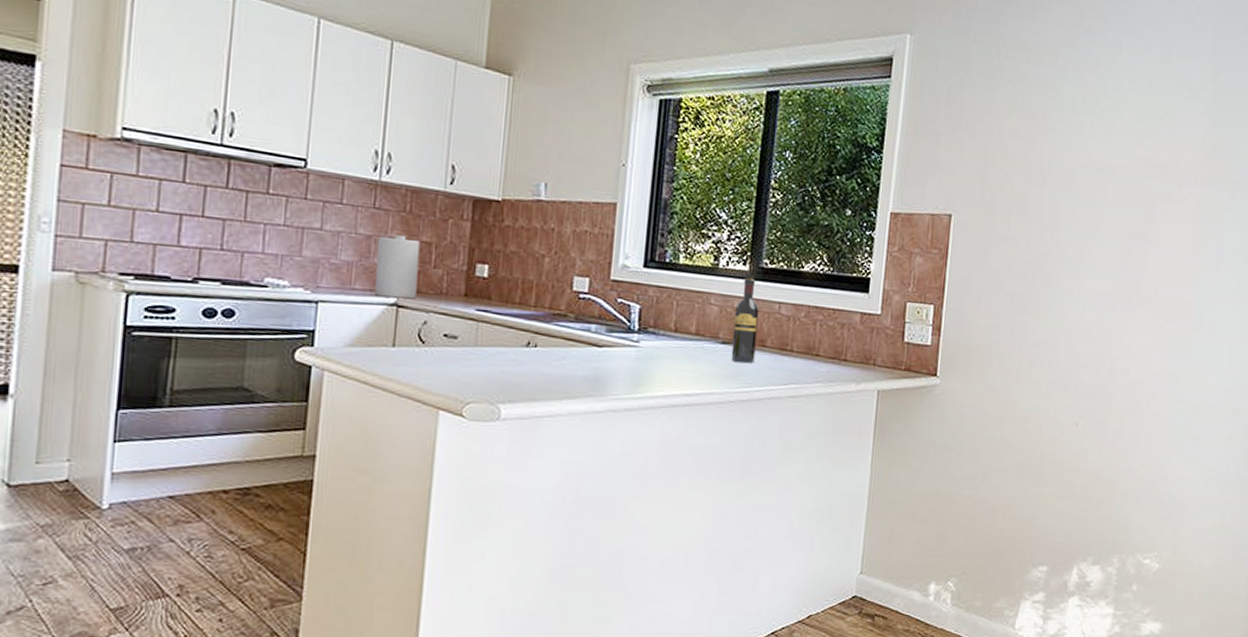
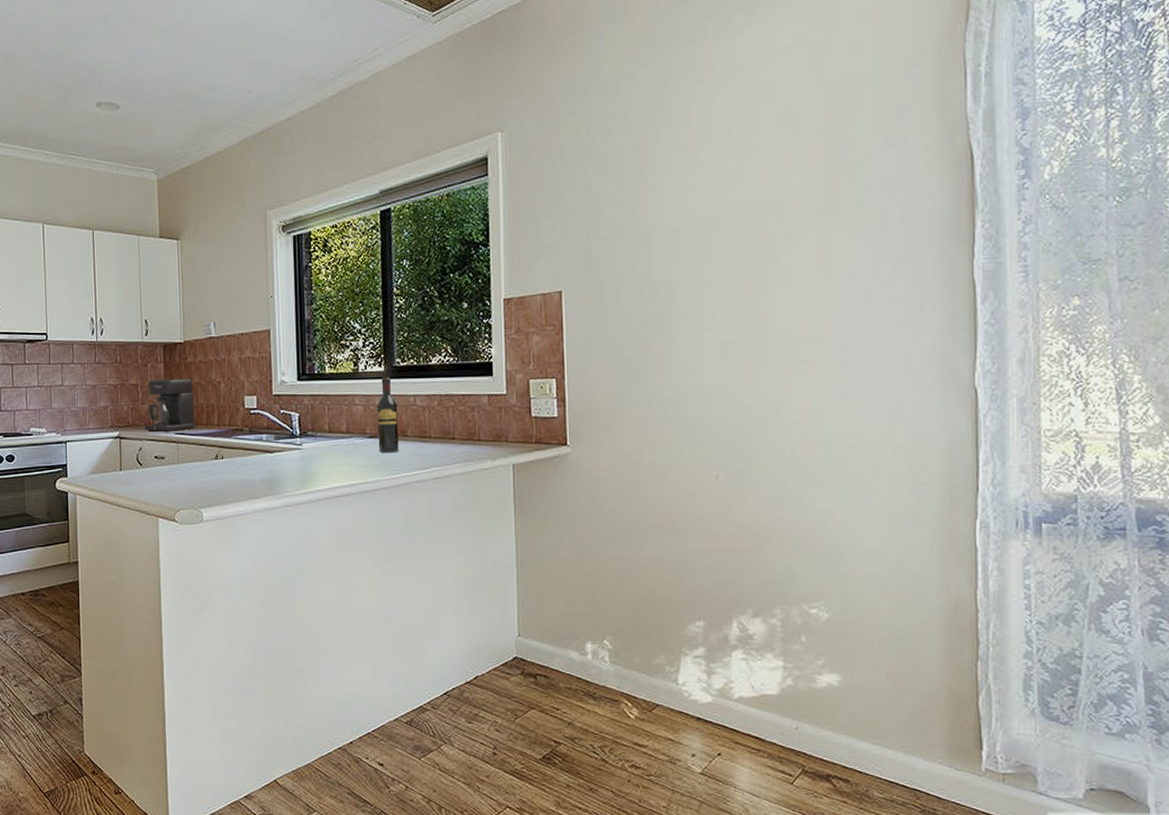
paper towel holder: present [374,234,421,299] -> none [100,381,132,432]
coffee maker: none [434,239,509,307] -> present [145,378,195,432]

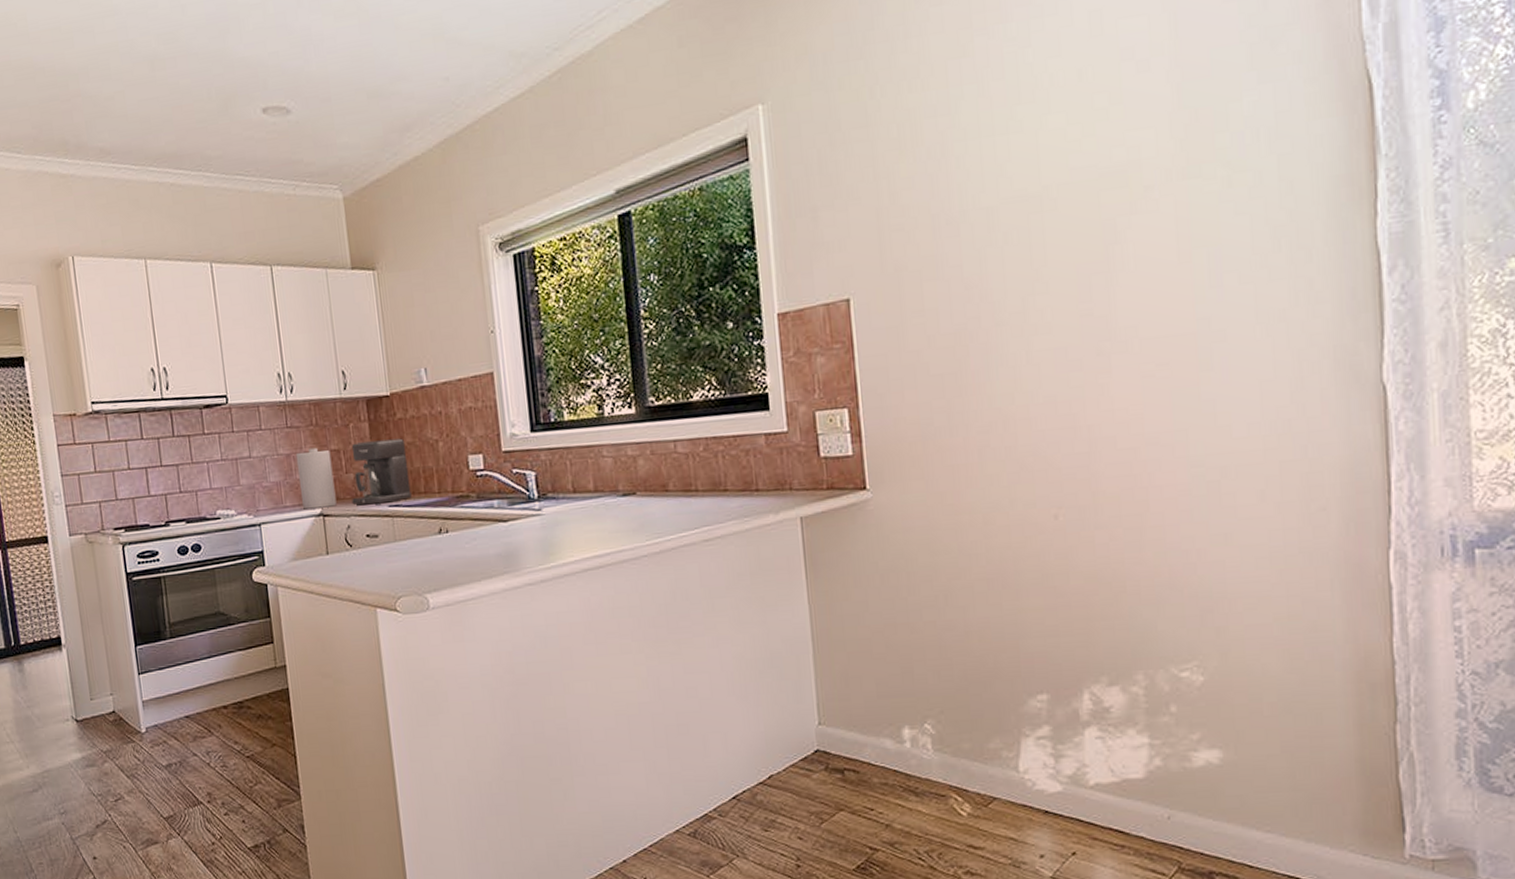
paper towel holder: none [100,381,132,432] -> present [295,447,337,510]
wine bottle: present [377,377,399,454] -> none [629,420,660,514]

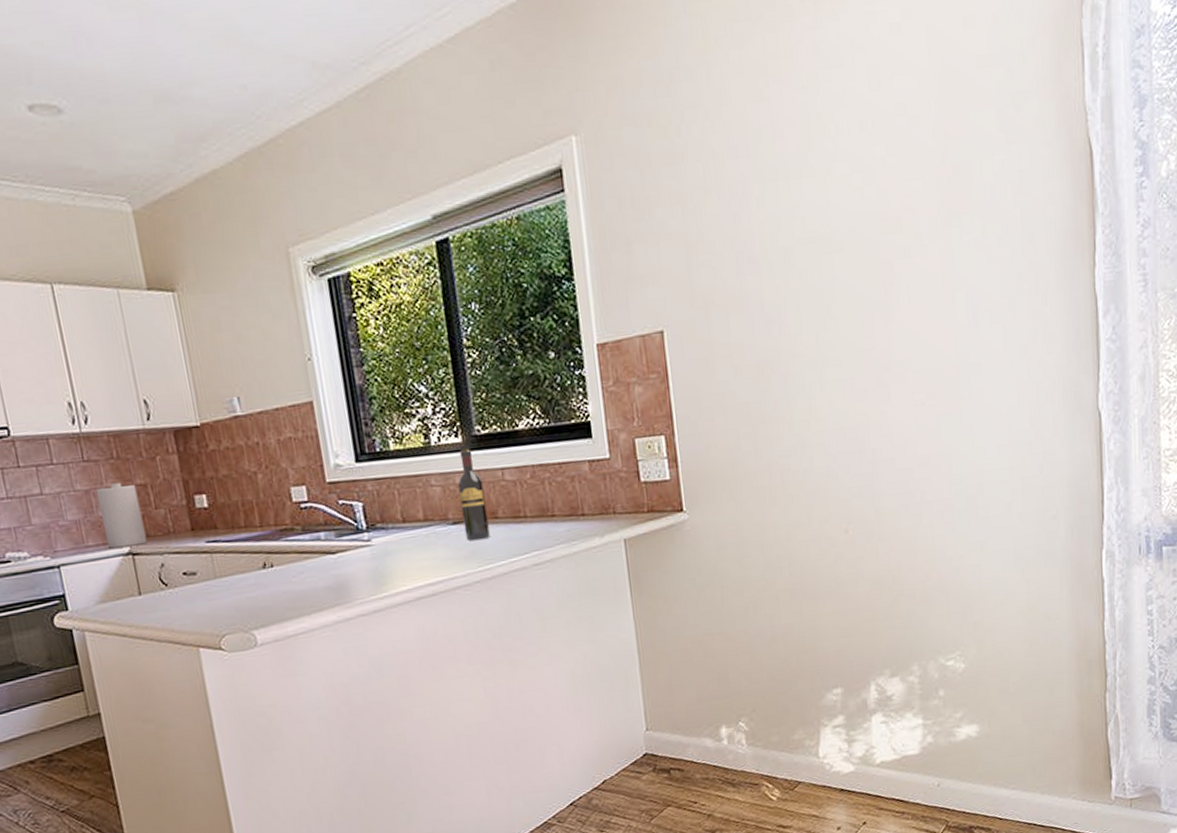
coffee maker: present [351,438,412,505] -> none [159,471,231,542]
wine bottle: none [629,420,660,514] -> present [458,449,490,541]

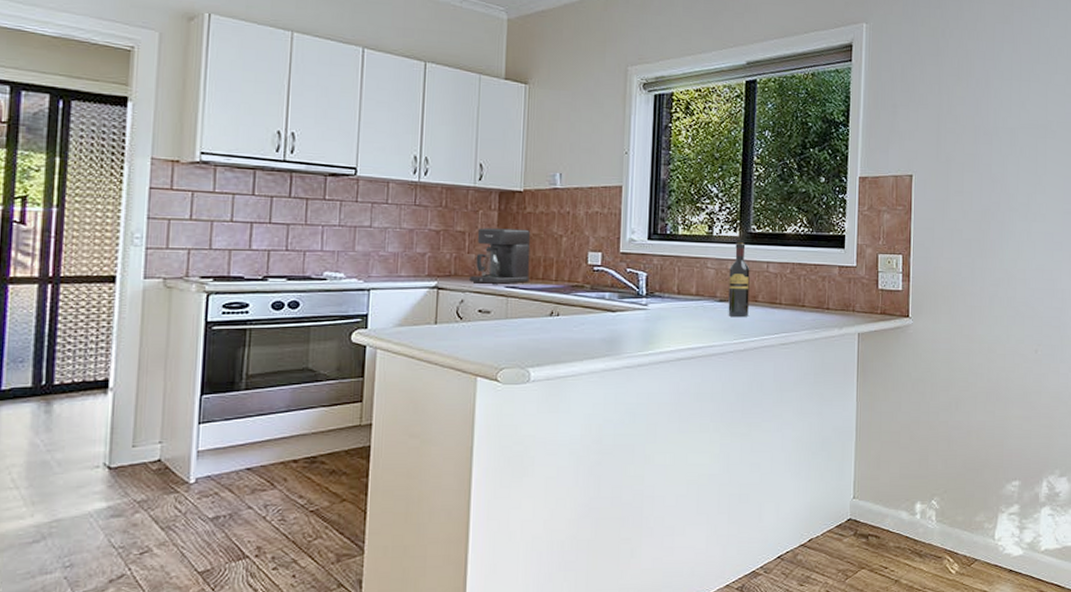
paper towel holder: present [95,482,147,549] -> none [417,226,456,282]
coffee maker: none [159,471,231,542] -> present [469,228,531,284]

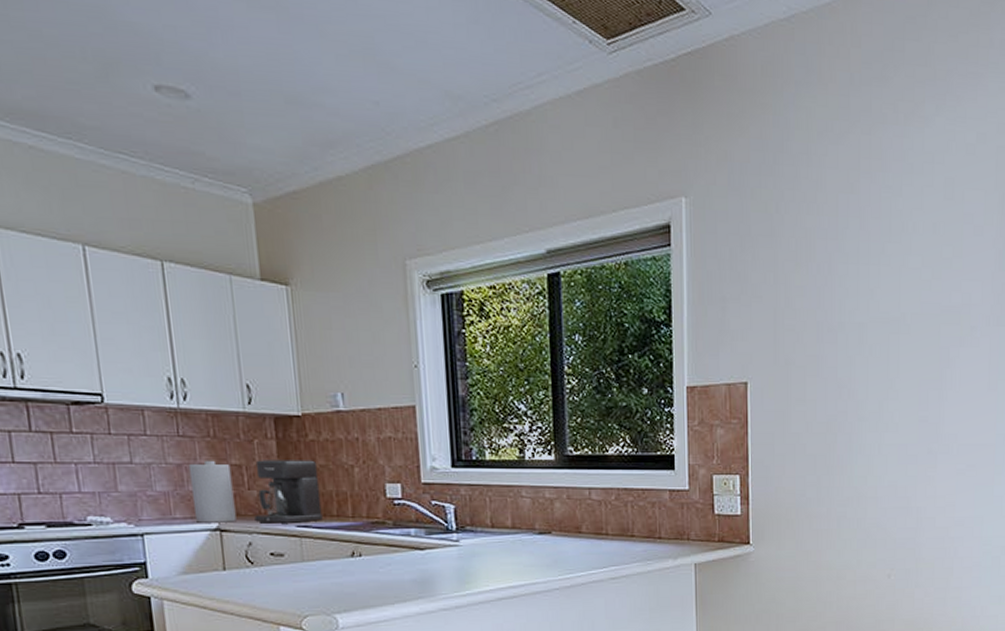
paper towel holder: none [417,226,456,282] -> present [188,460,237,523]
wine bottle: present [728,242,750,318] -> none [547,467,573,551]

